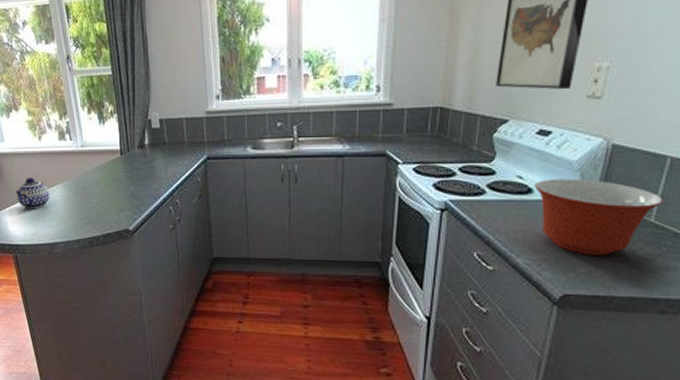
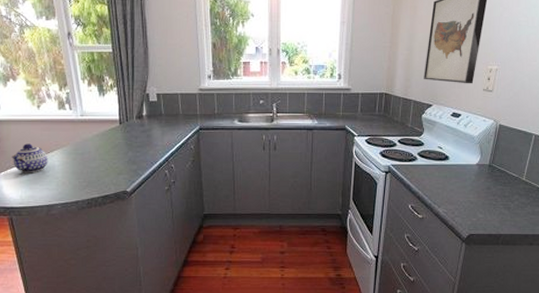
mixing bowl: present [534,178,663,255] -> none [449,149,530,205]

